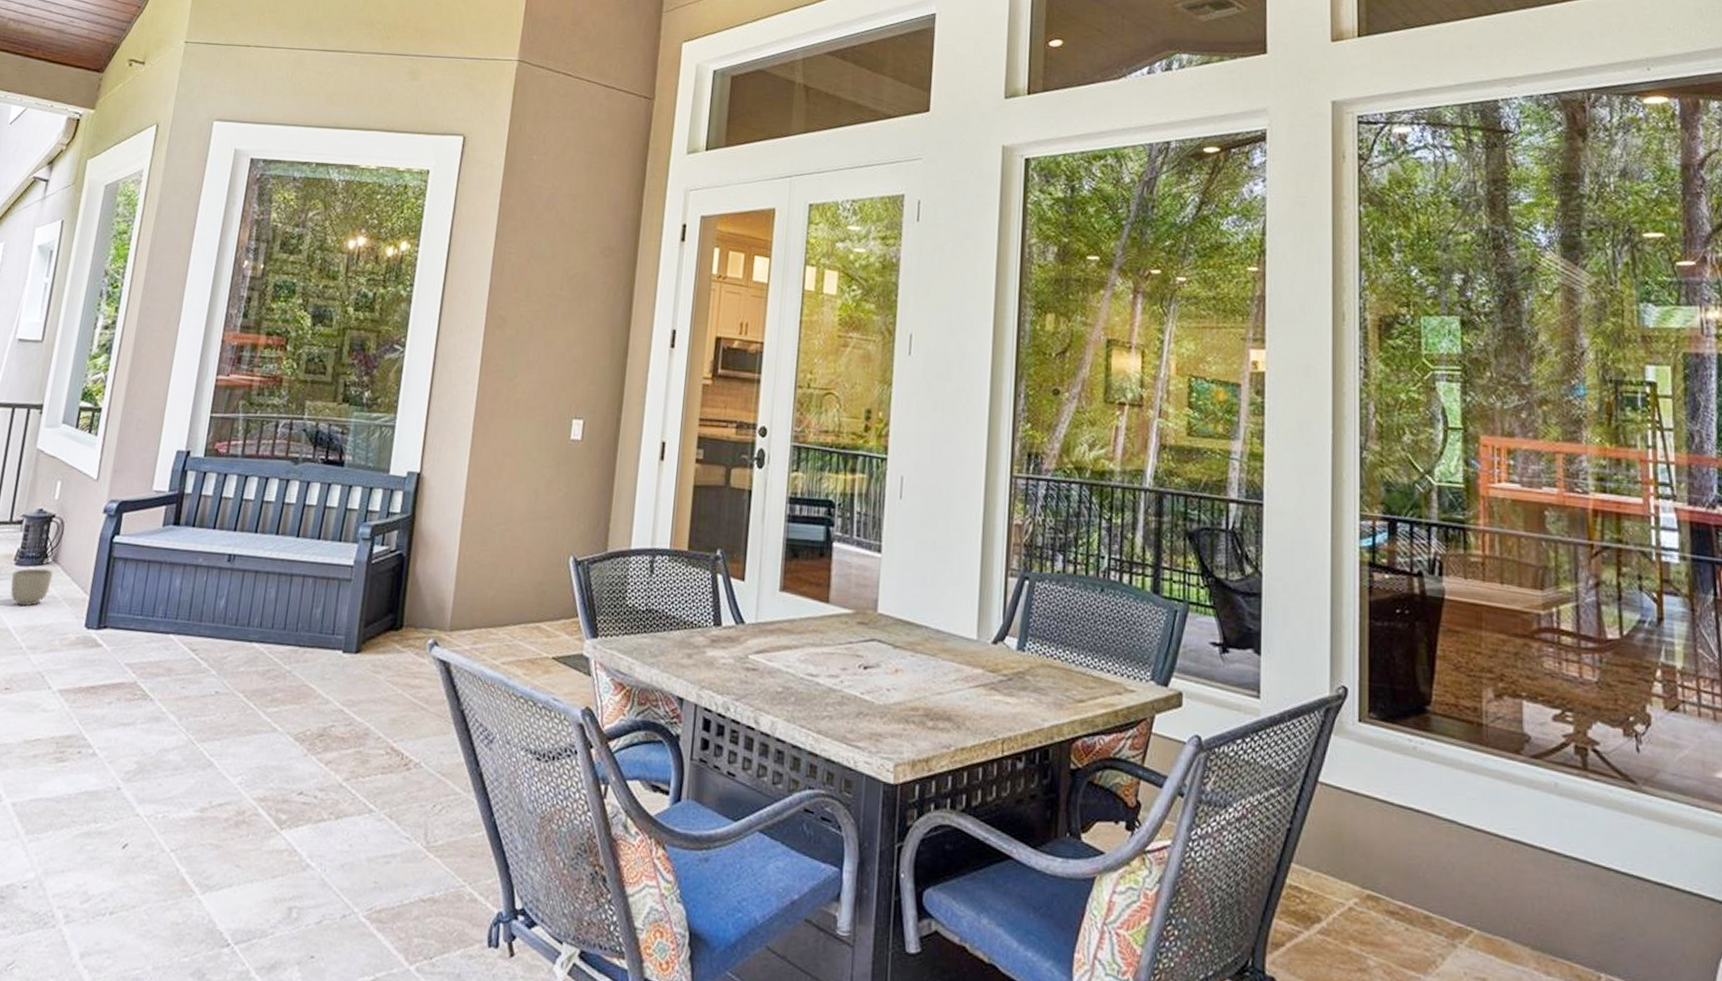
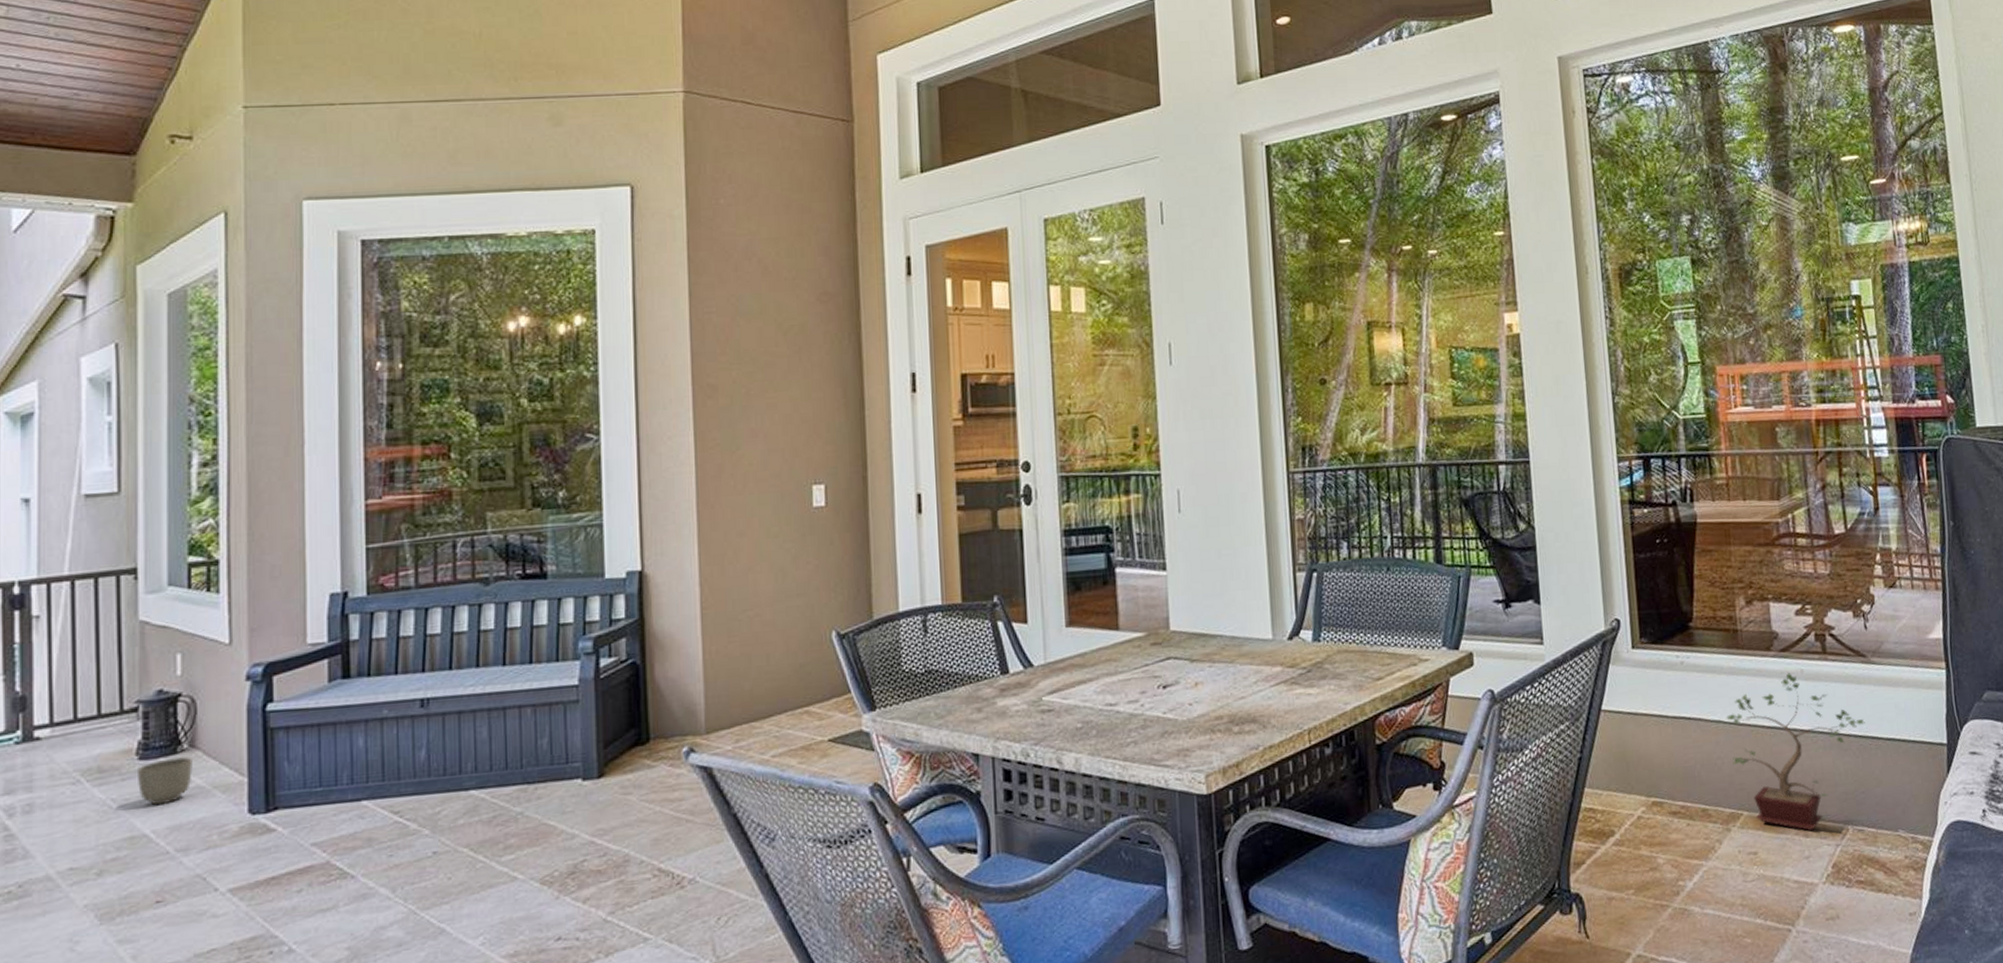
potted plant: none [1460,783,1630,969] -> present [1725,673,1865,831]

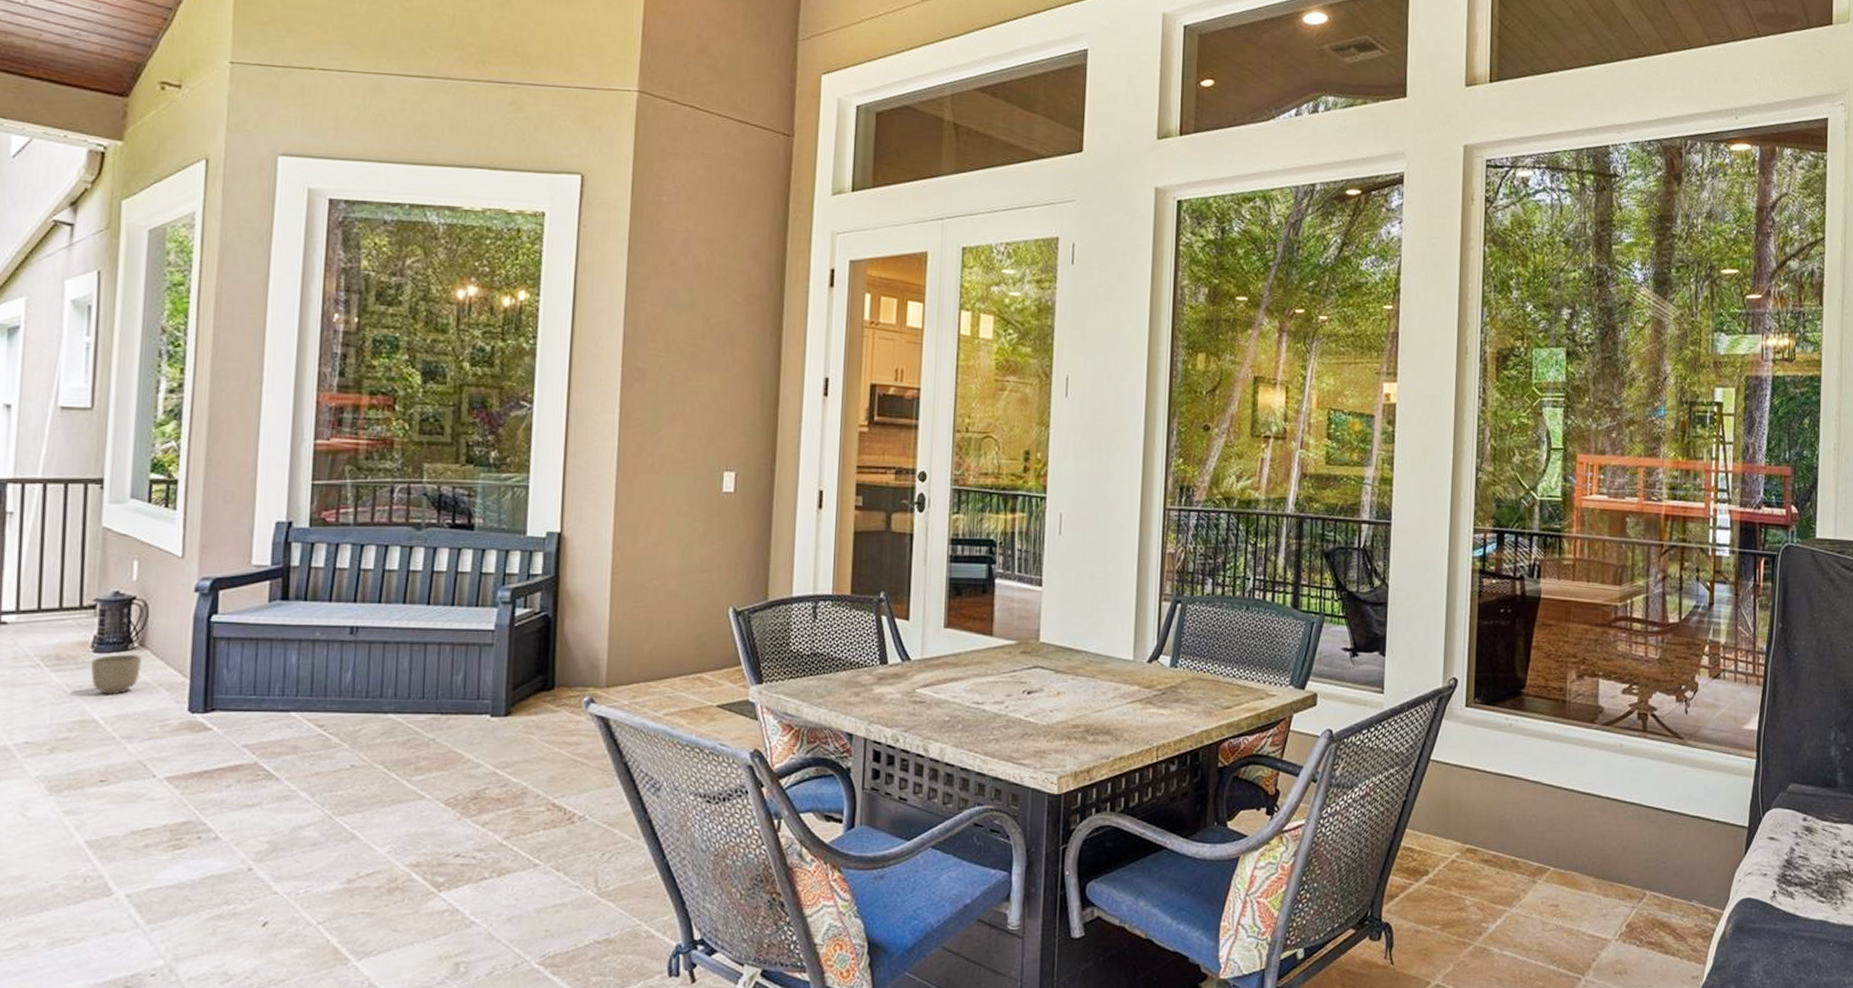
potted plant: present [1725,673,1865,831] -> none [1544,745,1674,891]

